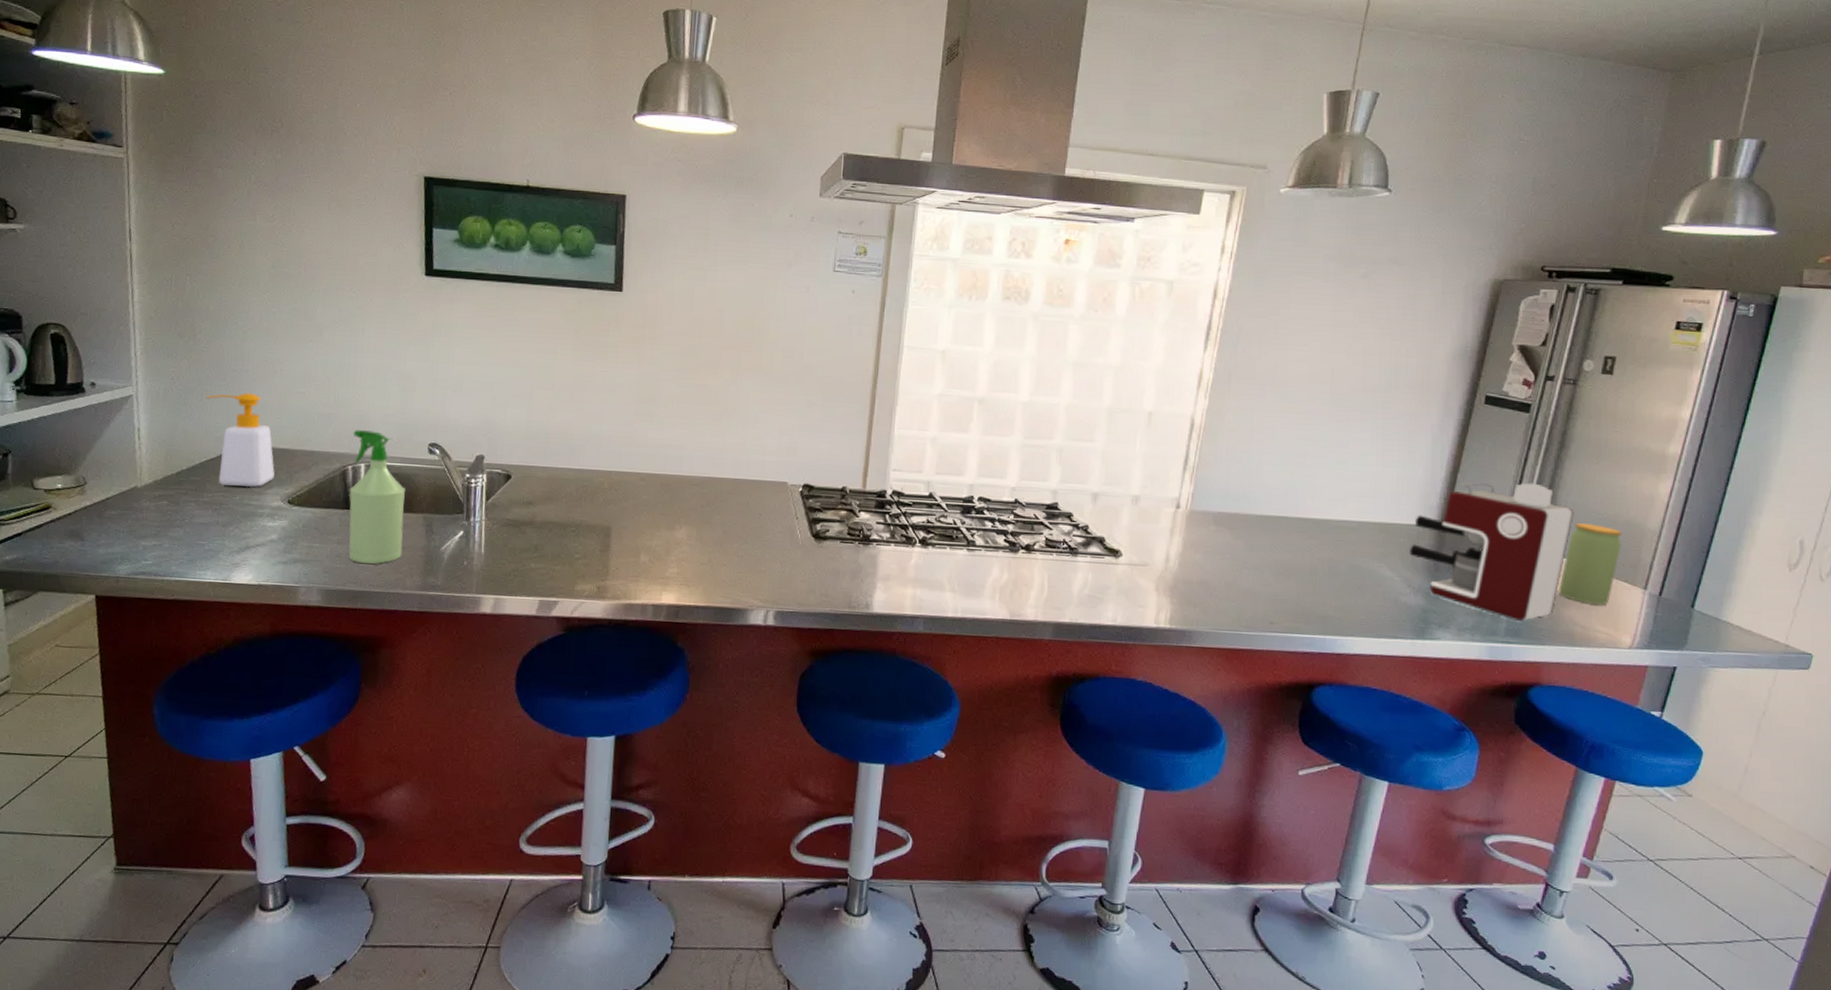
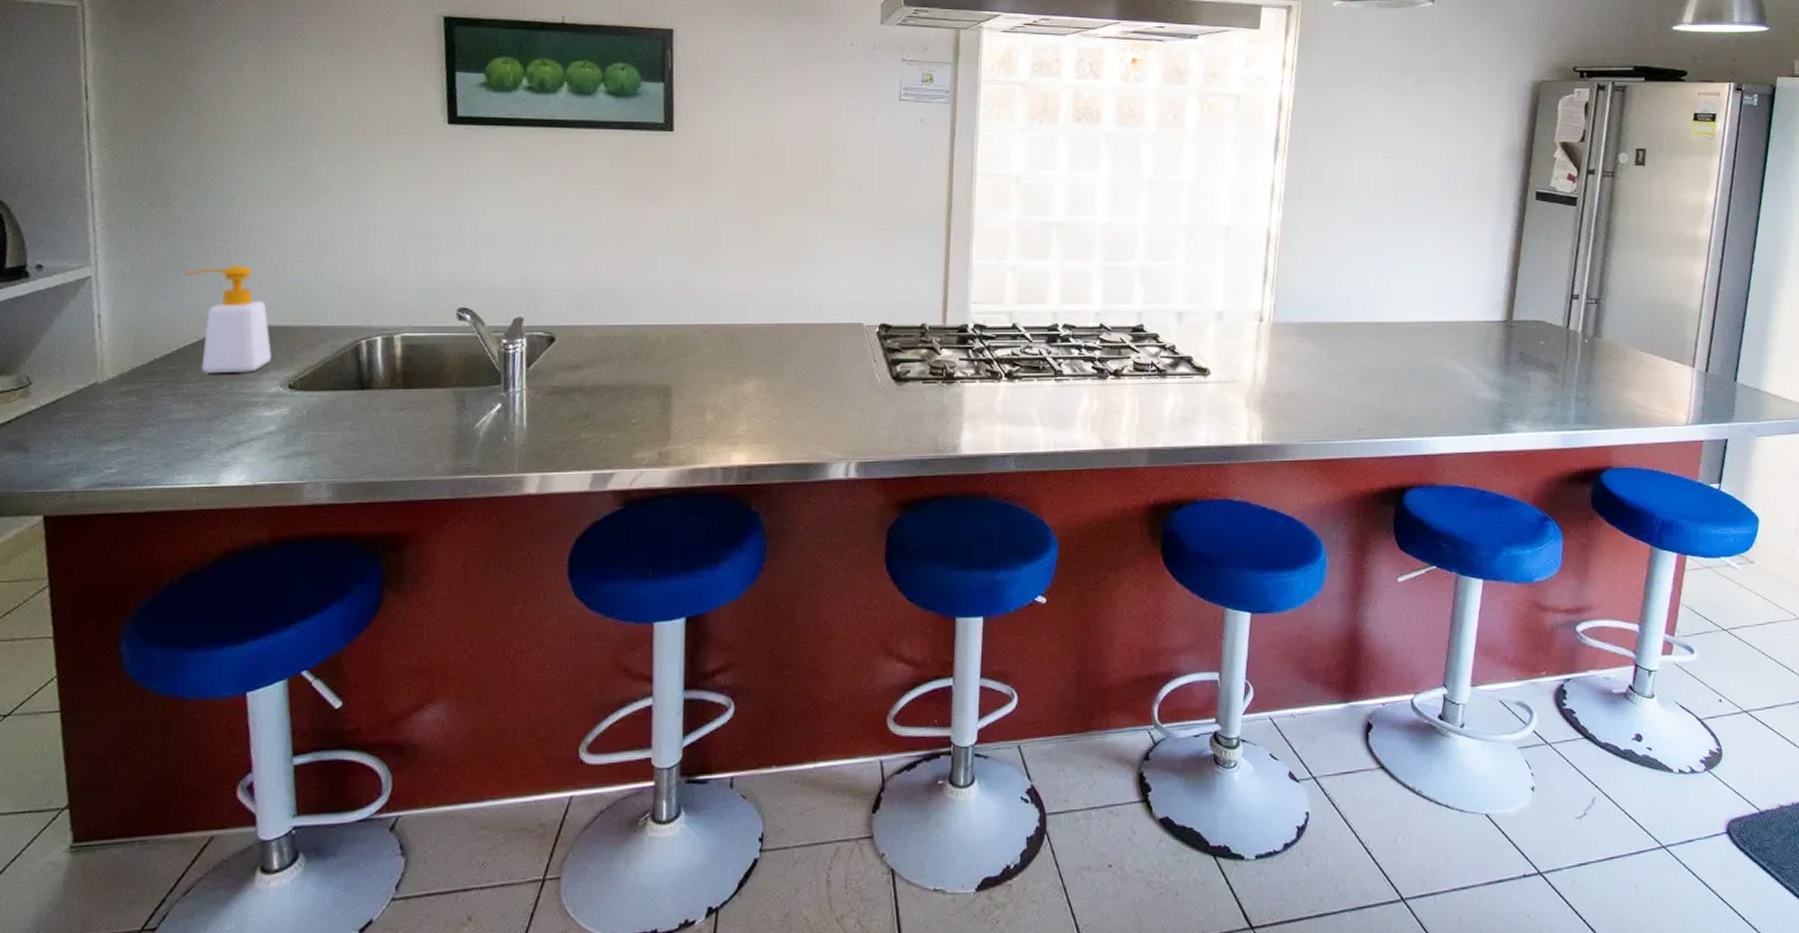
spray bottle: present [348,429,405,565] -> none [363,298,431,451]
coffee maker: present [1409,482,1574,621] -> none [1481,273,1625,407]
jar: present [1559,523,1622,606] -> none [1618,308,1669,386]

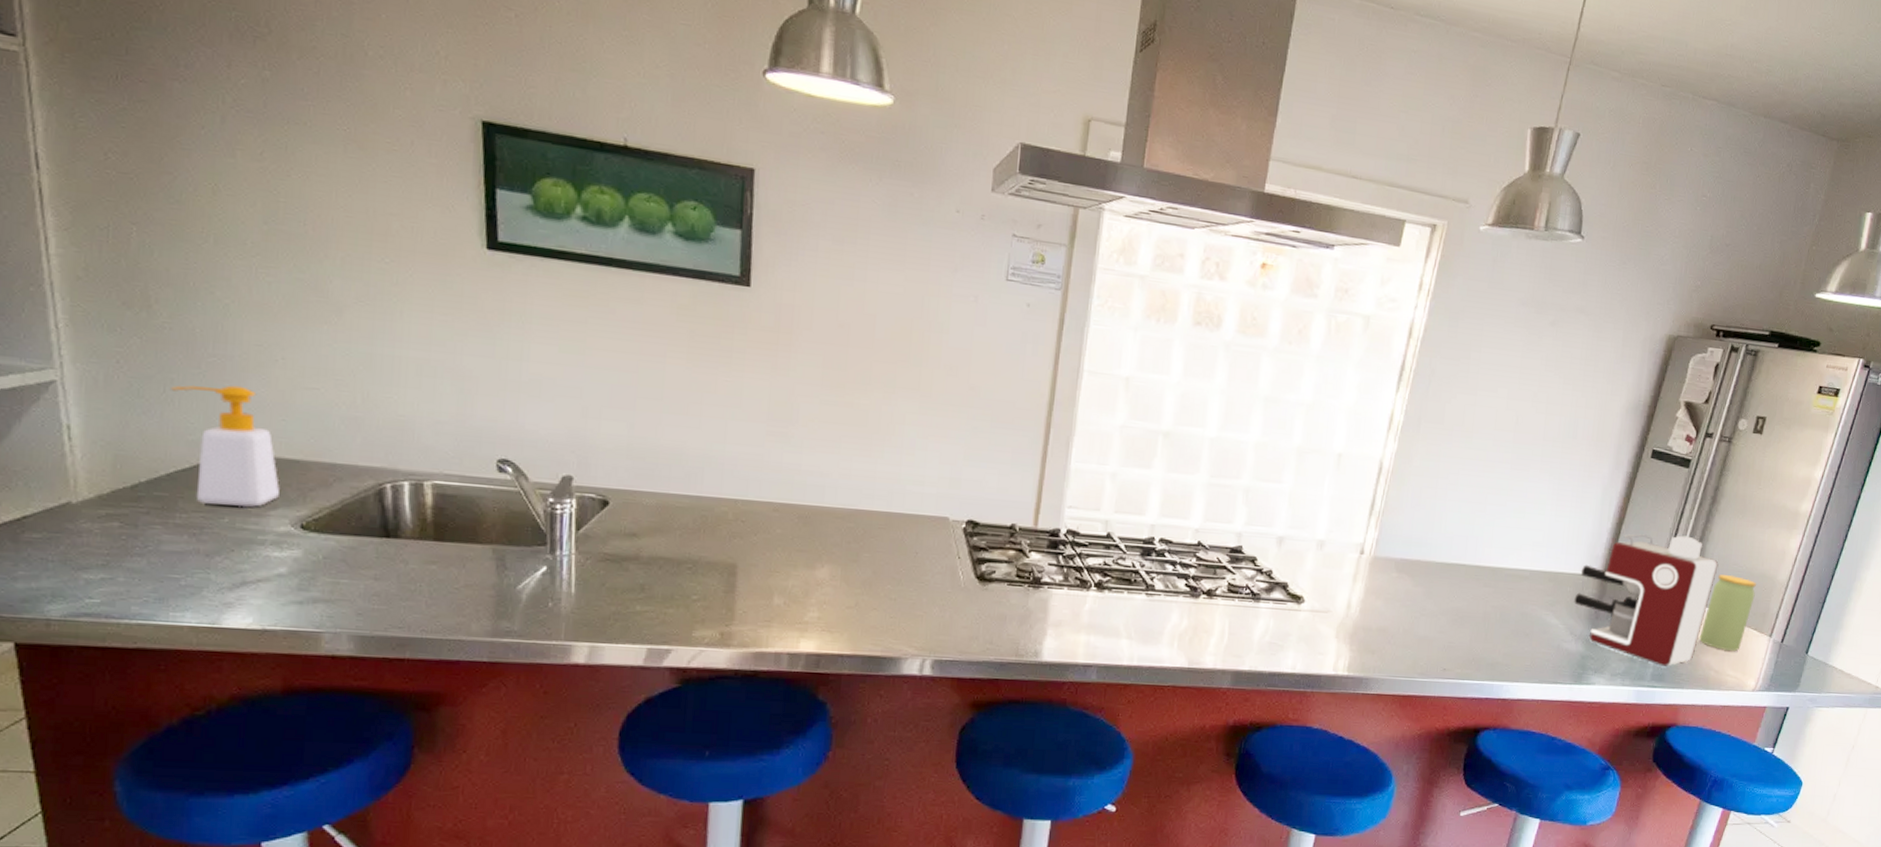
coffee maker: none [1481,273,1625,407] -> present [1574,534,1719,666]
jar: none [1618,308,1669,386] -> present [1699,574,1756,652]

